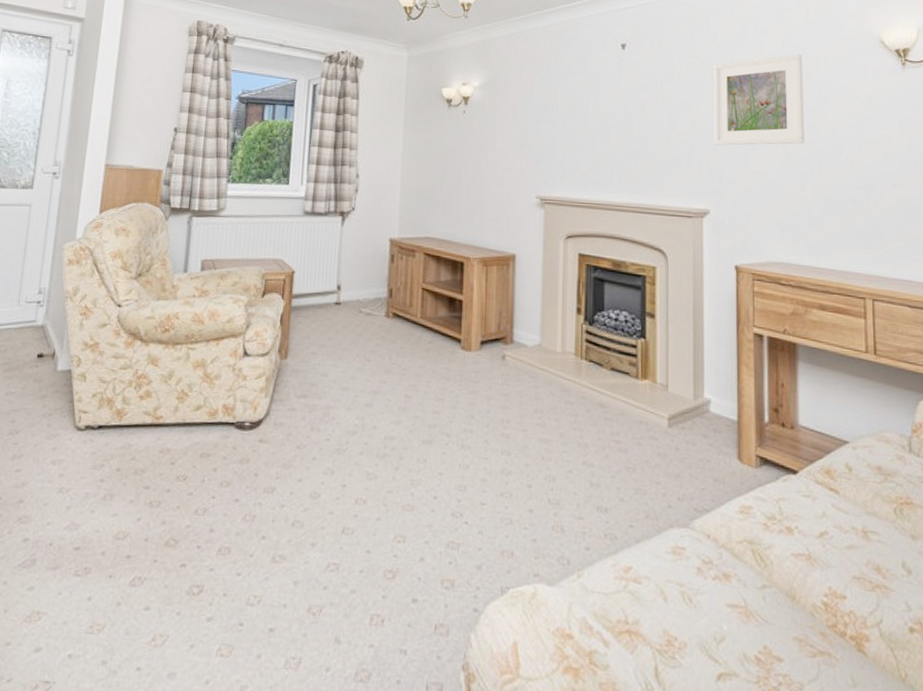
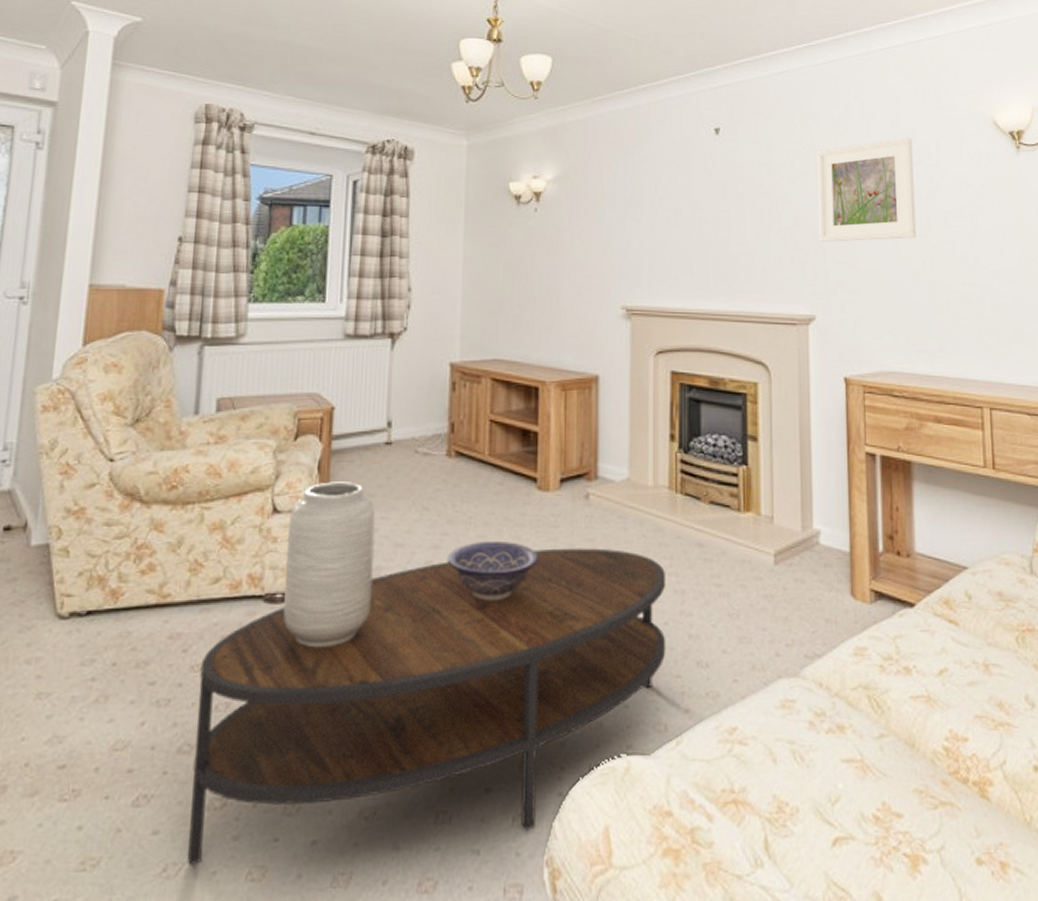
coffee table: none [171,400,572,638] -> present [188,548,666,865]
vase: none [250,332,326,470] -> present [283,482,376,648]
decorative bowl: none [384,390,461,442] -> present [446,542,538,601]

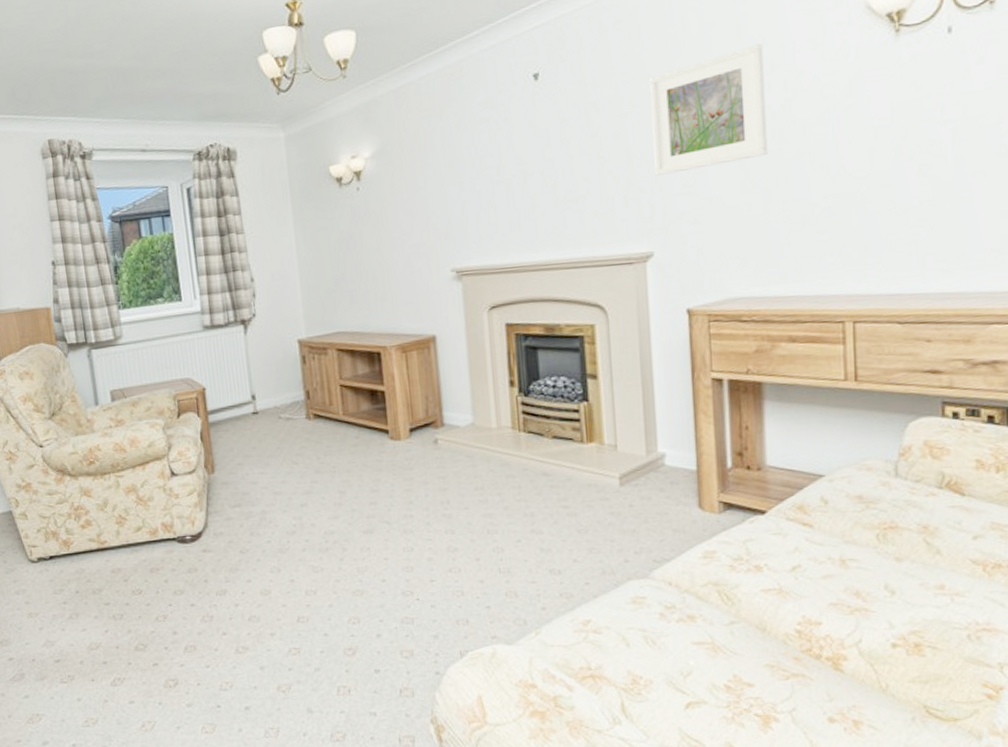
coffee table: present [188,548,666,865] -> none [139,483,521,723]
vase: present [283,482,376,648] -> none [185,447,262,574]
decorative bowl: present [446,542,538,601] -> none [318,484,398,532]

